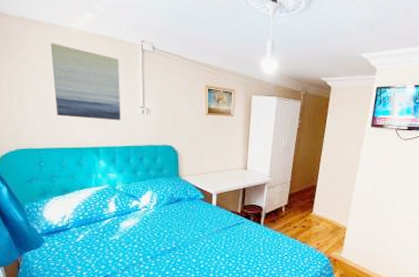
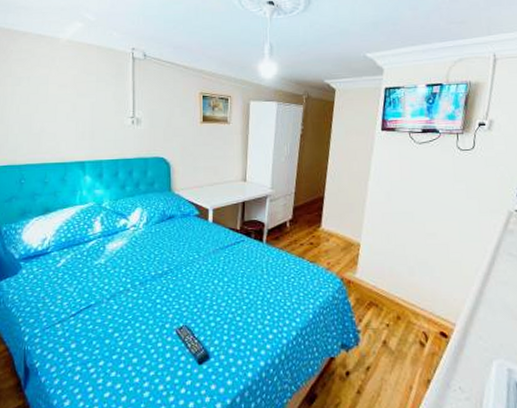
wall art: present [50,43,121,121] -> none [37,54,110,133]

